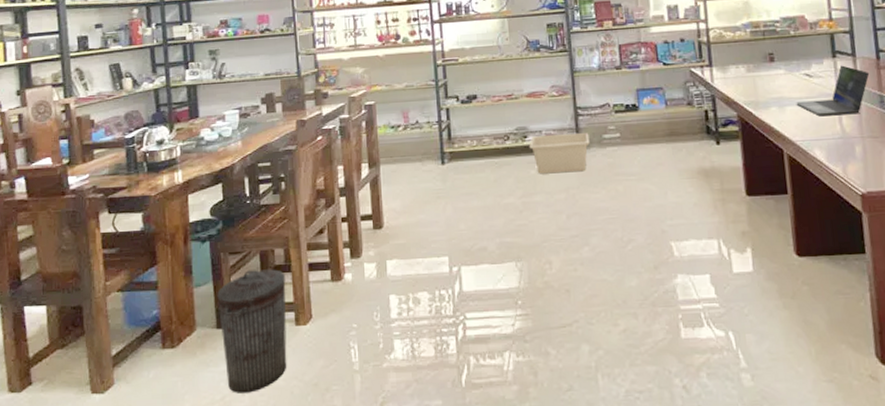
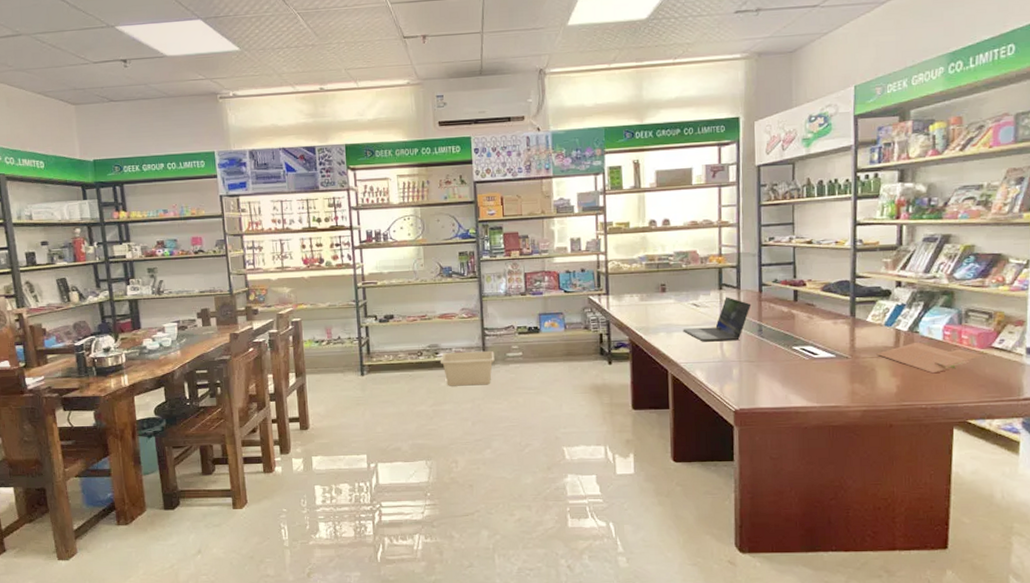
trash can: present [217,269,287,393] -> none [163,461,227,563]

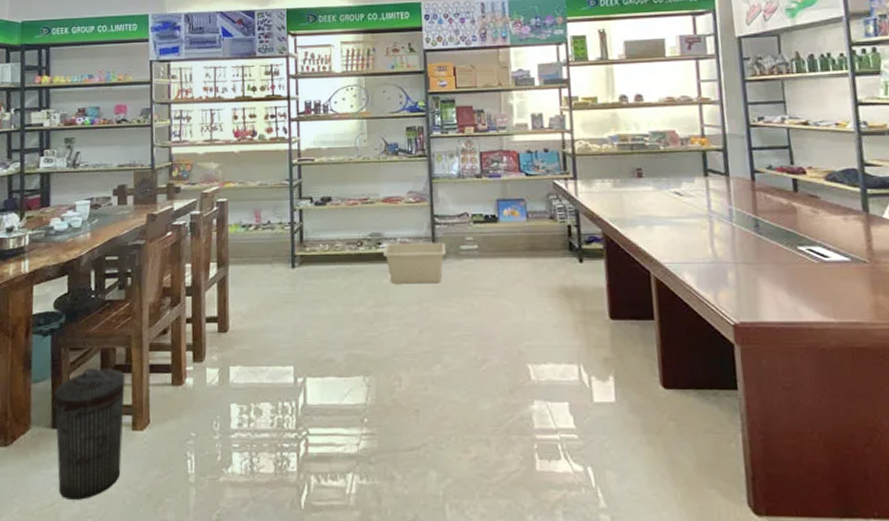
trash can: none [163,461,227,563] -> present [54,368,126,500]
laptop: present [682,297,752,342] -> none [665,185,744,238]

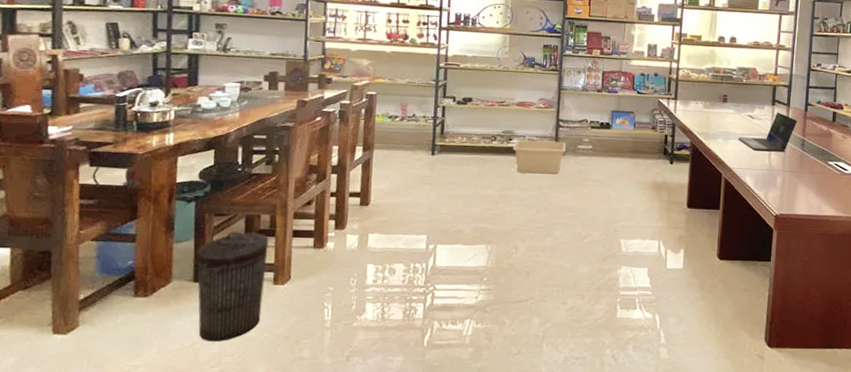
laptop: none [665,185,744,238] -> present [738,112,798,152]

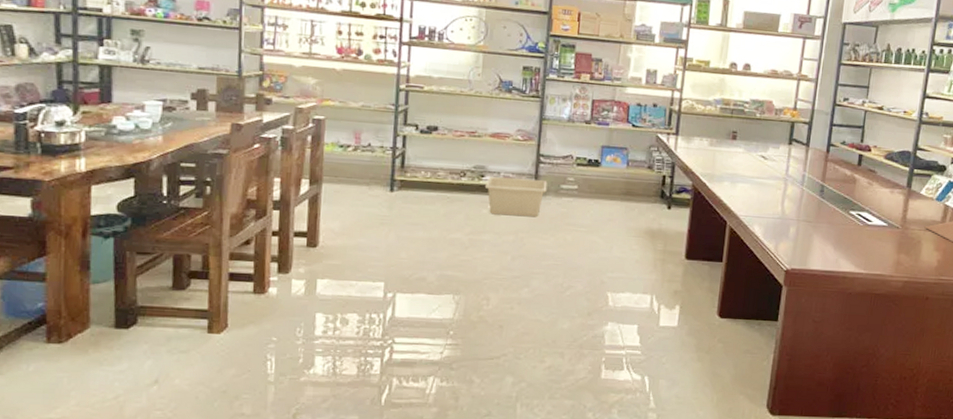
trash can: present [197,232,269,341] -> none [118,273,202,394]
laptop: present [738,112,798,152] -> none [747,153,818,199]

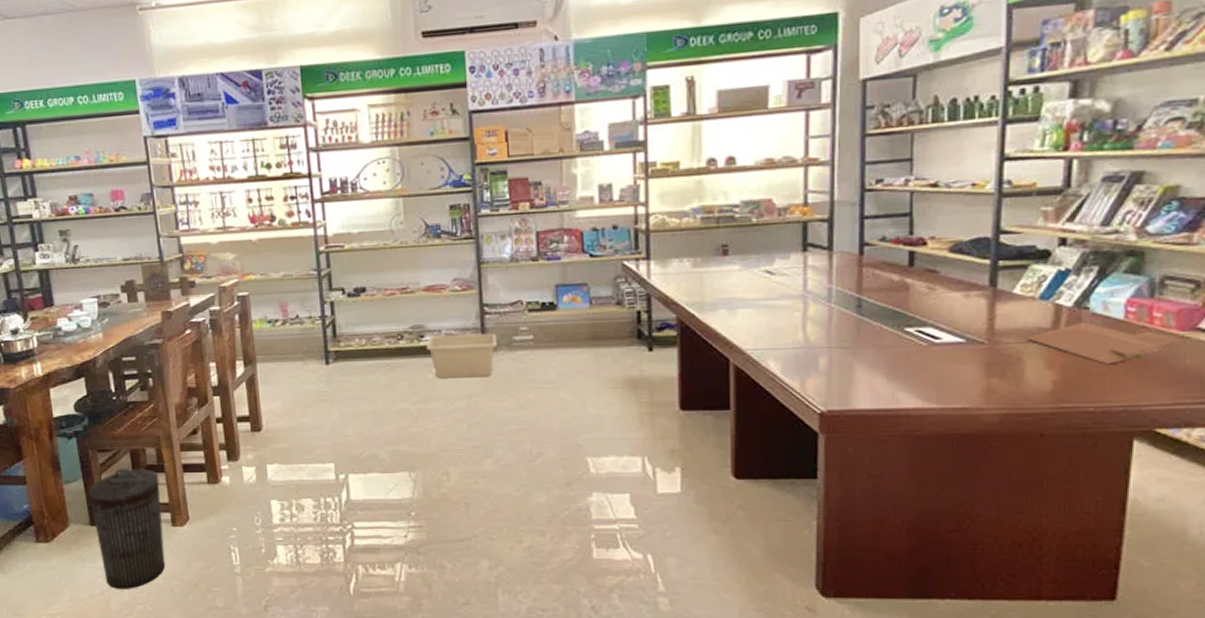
trash can: none [118,273,202,394] -> present [88,469,166,589]

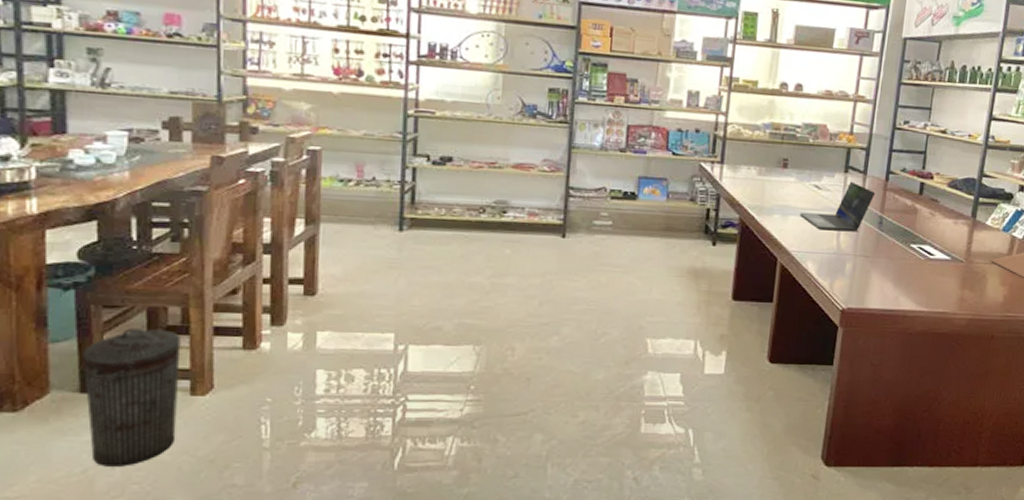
storage bin: present [425,334,497,379] -> none [507,213,578,257]
laptop: none [750,261,848,322] -> present [799,181,876,232]

